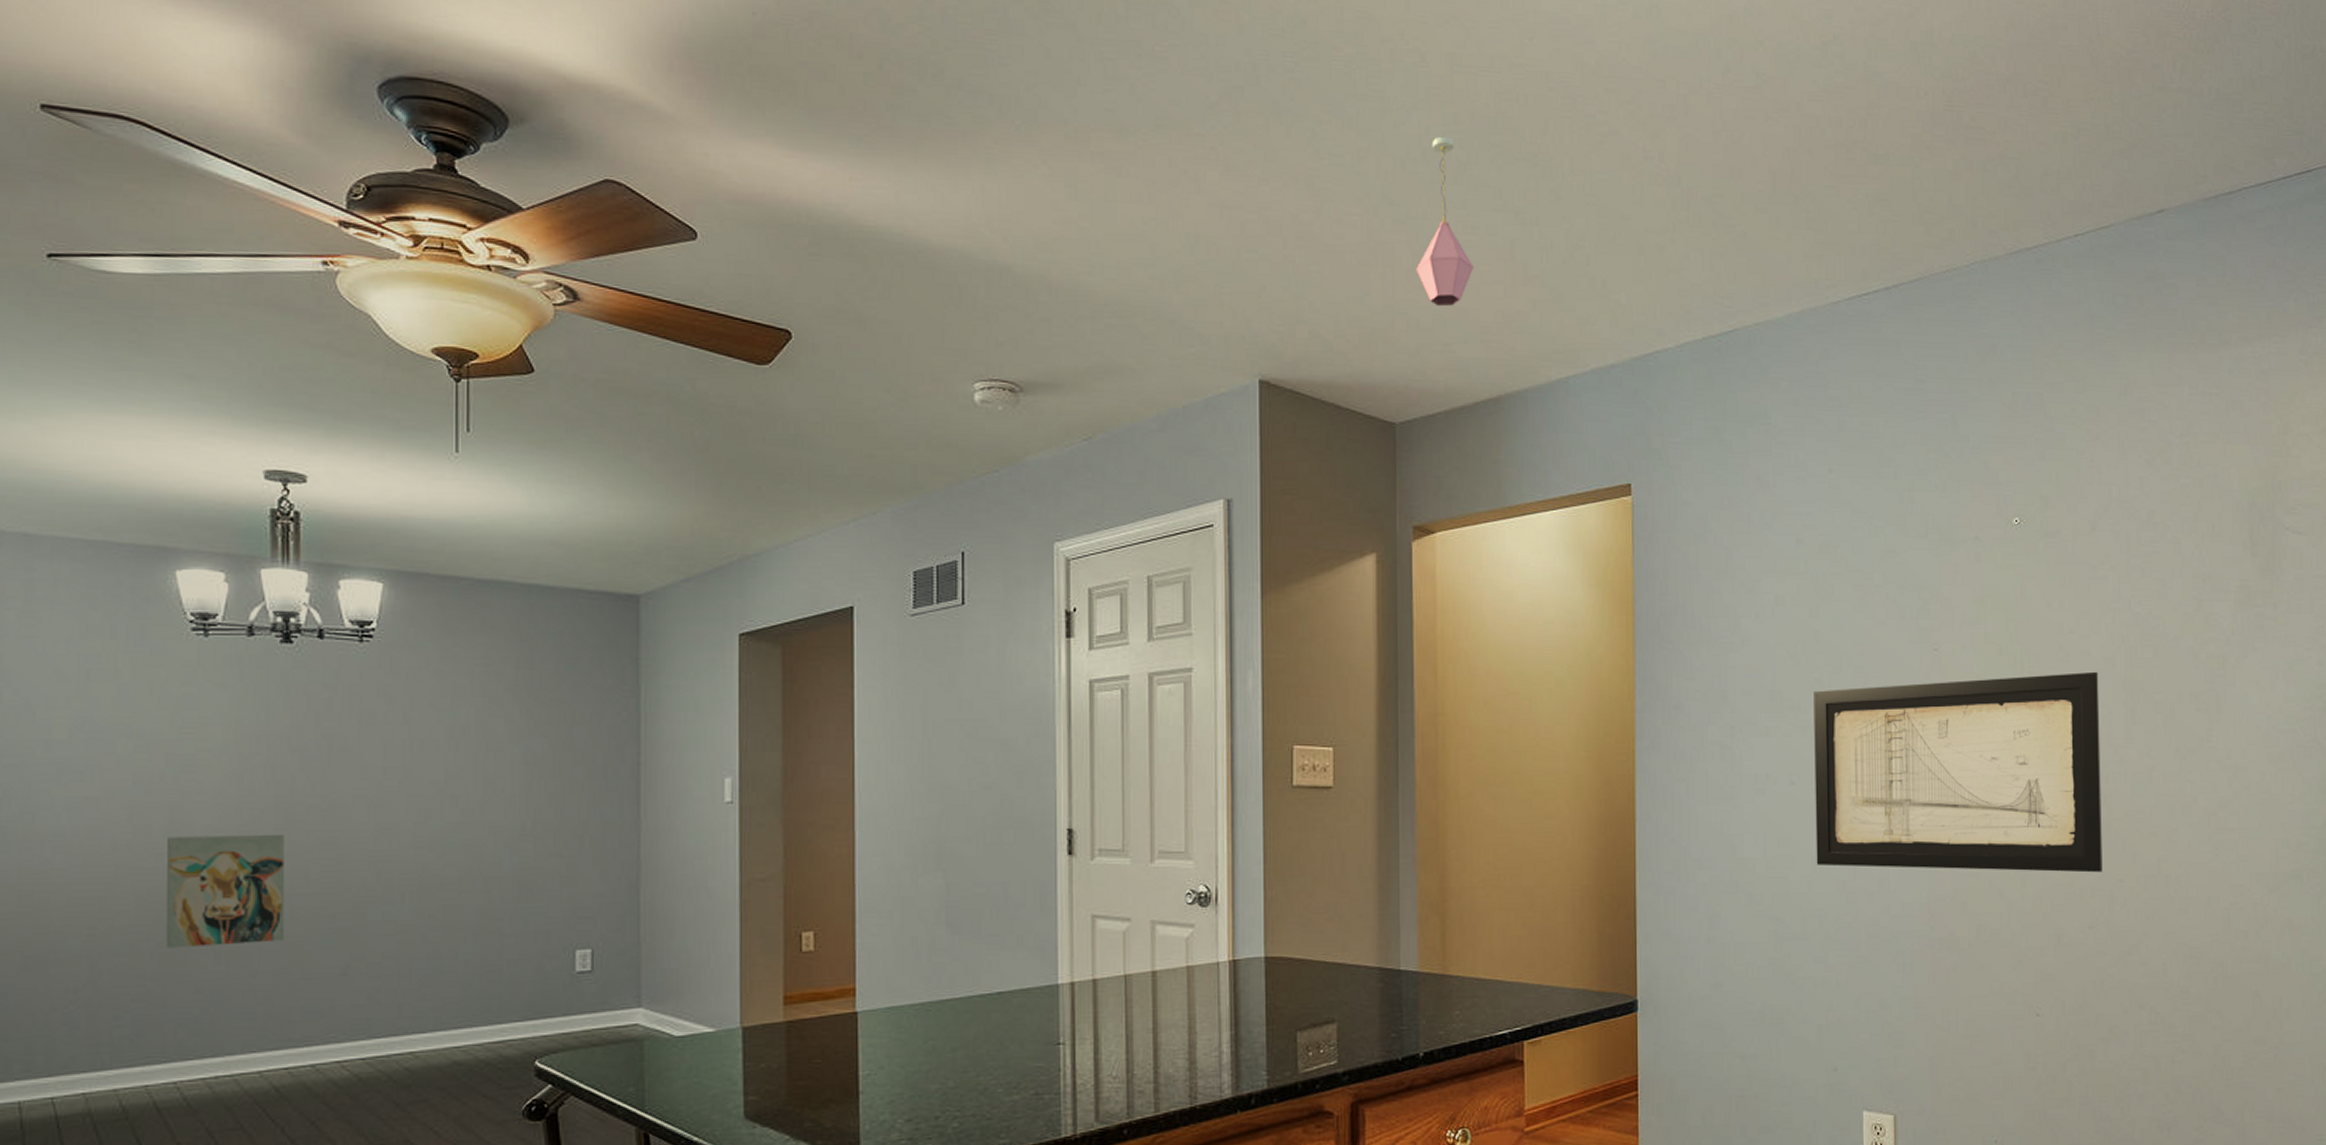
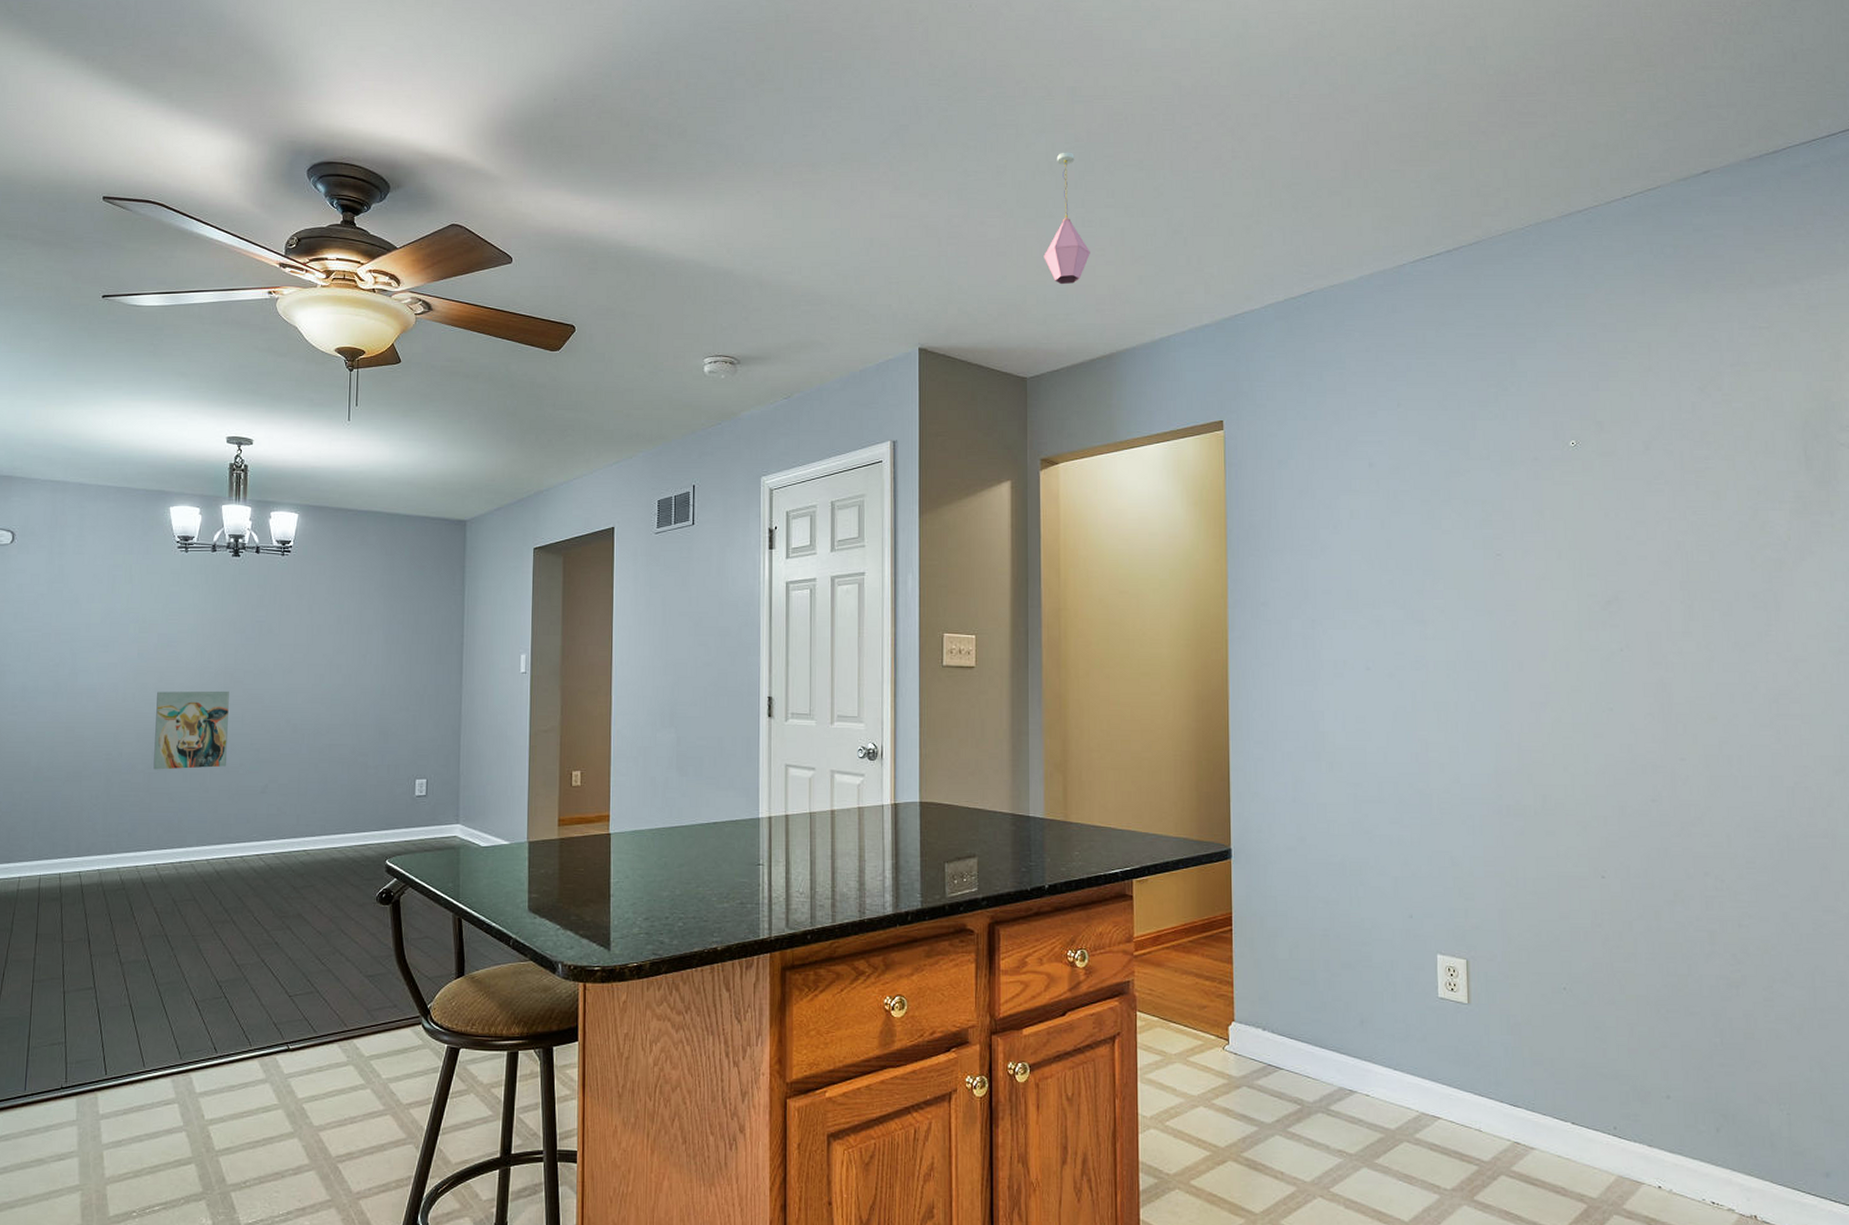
wall art: present [1814,671,2103,873] -> none [1386,573,1664,752]

